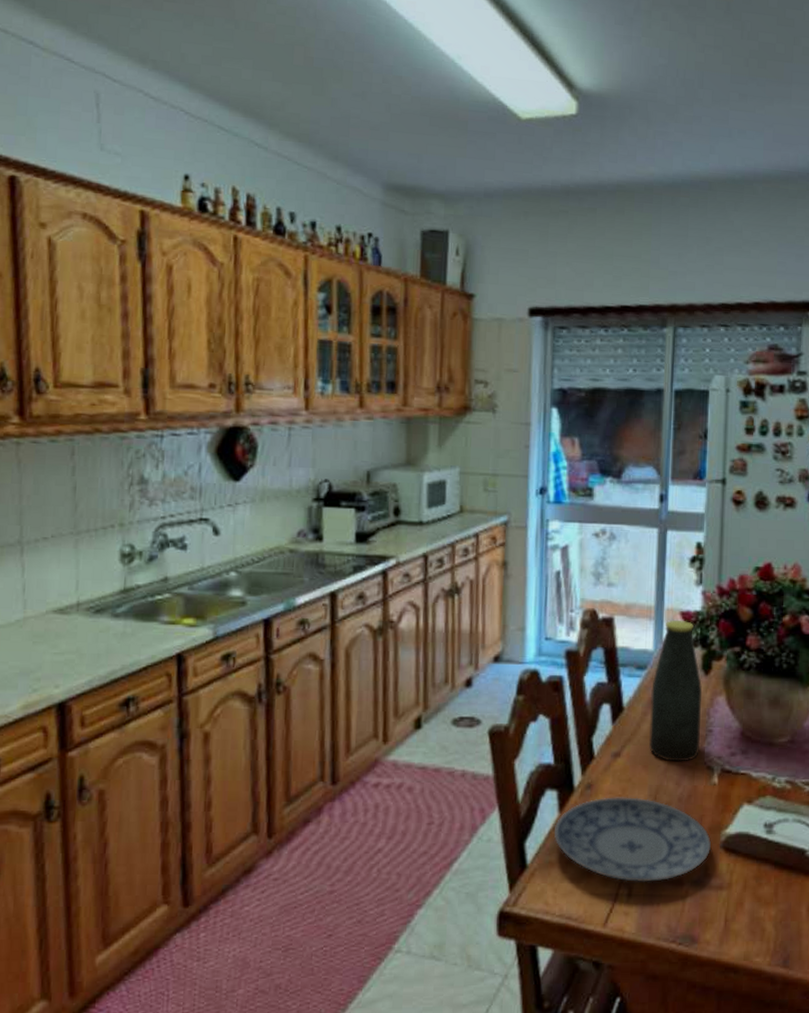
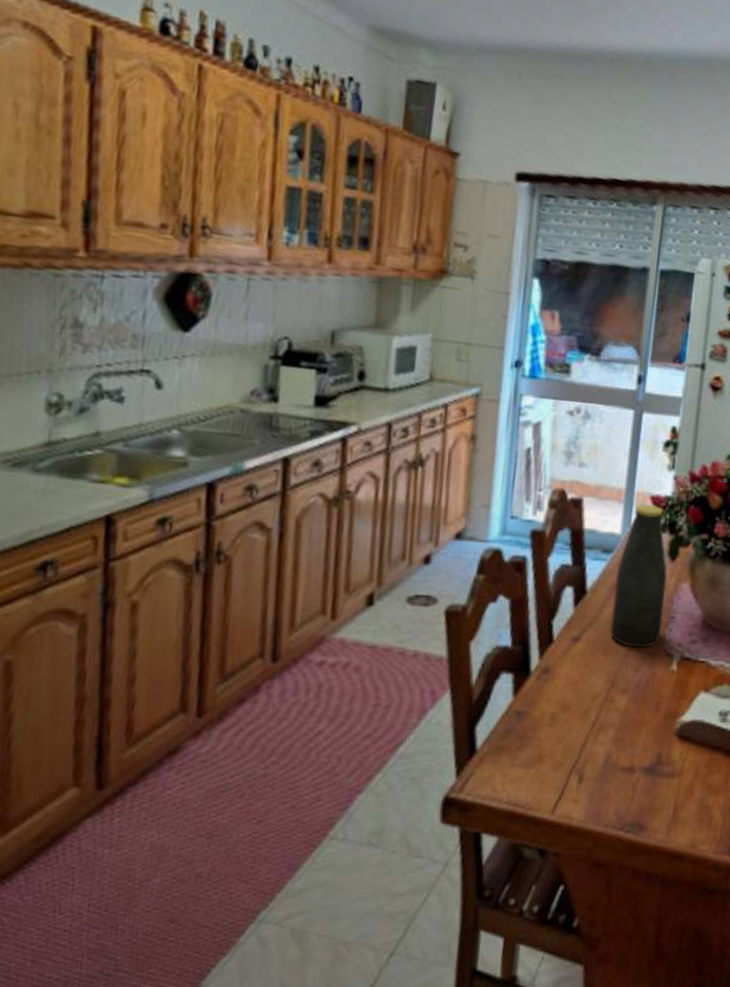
plate: present [554,797,711,882] -> none [507,682,666,769]

